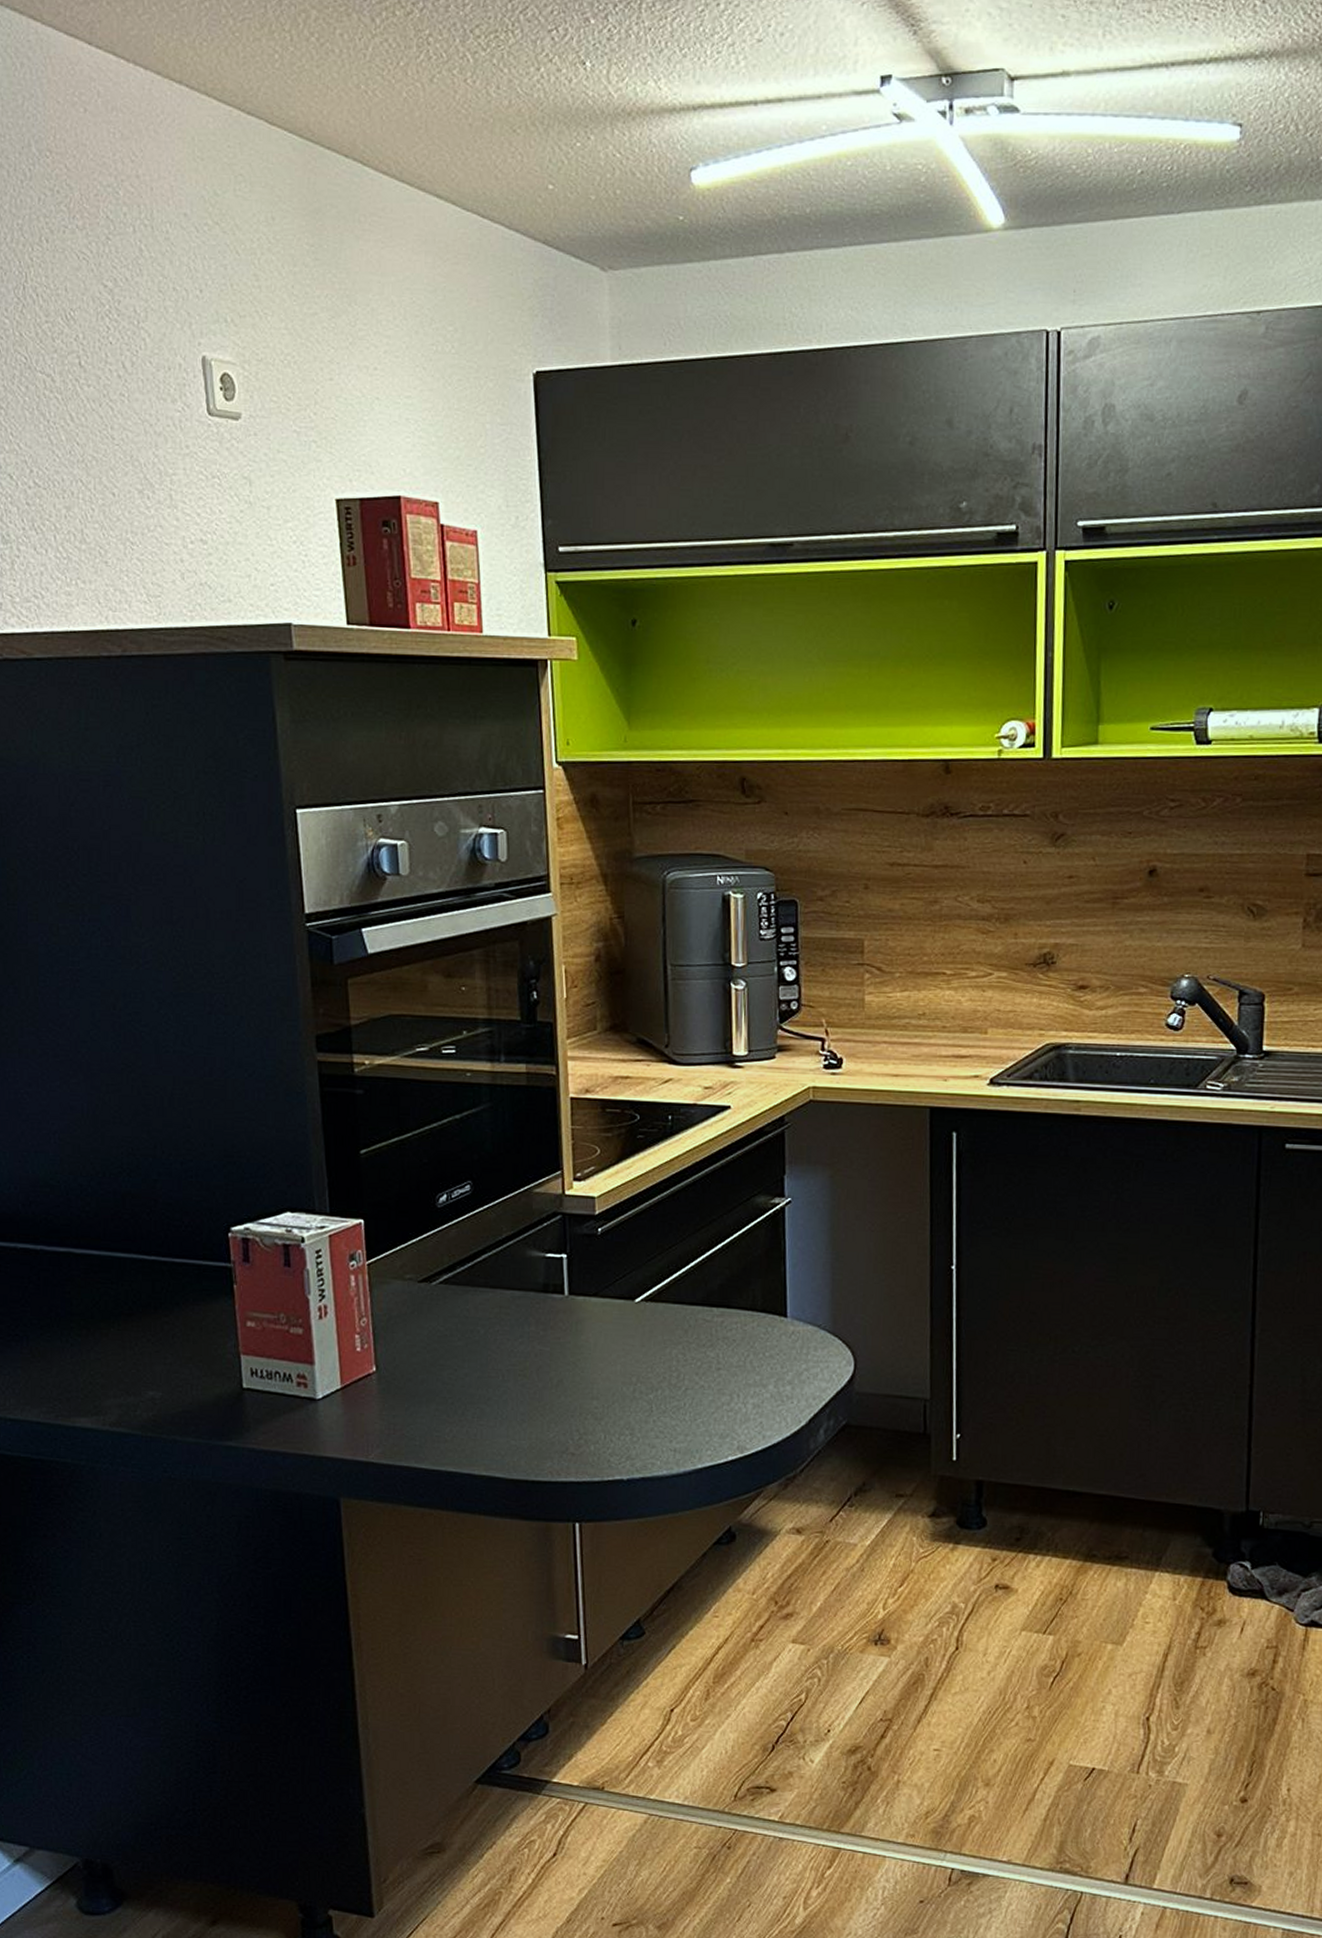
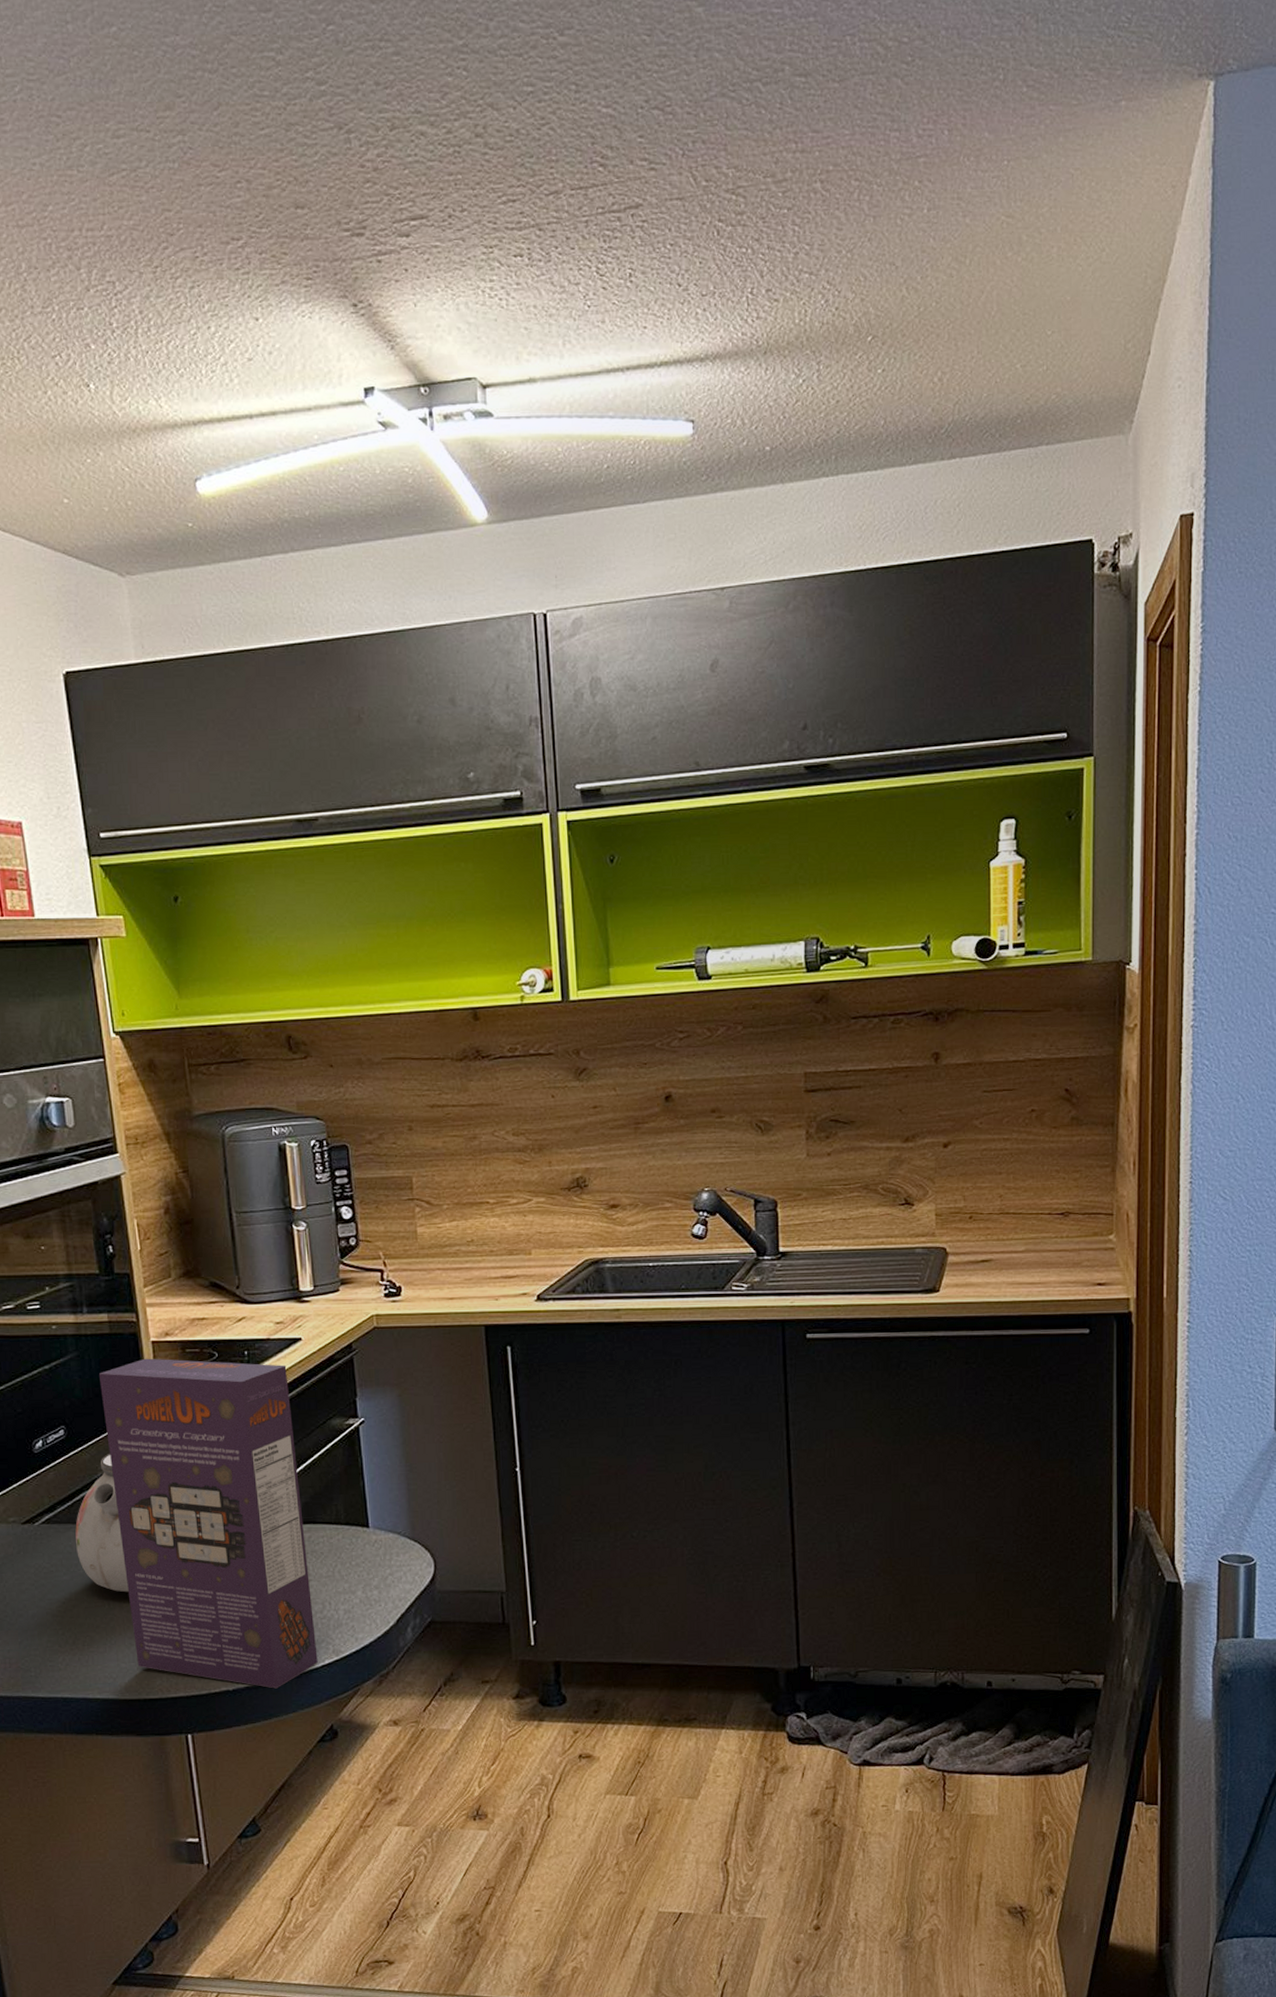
kettle: none [473,1215,525,1365] -> present [75,1454,129,1593]
cereal box: none [511,1115,721,1483] -> present [98,1358,318,1689]

